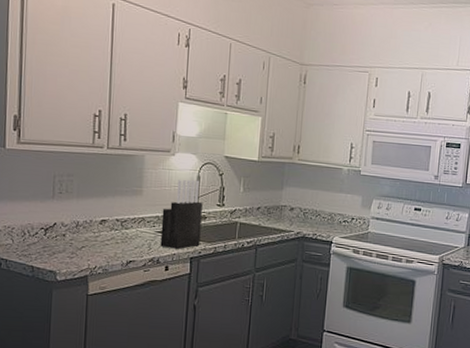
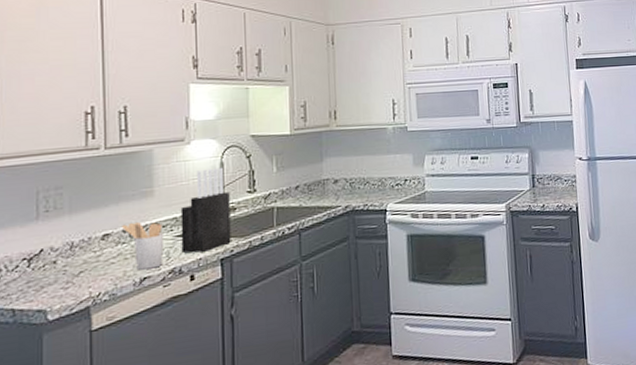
utensil holder: none [116,214,148,255] -> present [122,221,165,270]

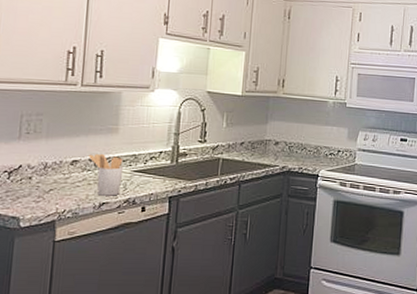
knife block: present [180,167,231,253] -> none [136,116,183,188]

